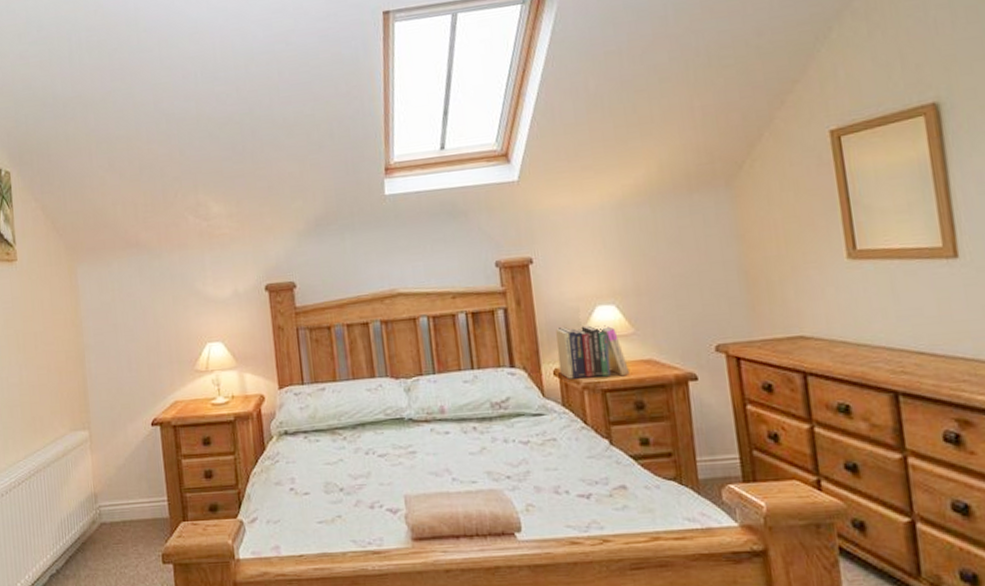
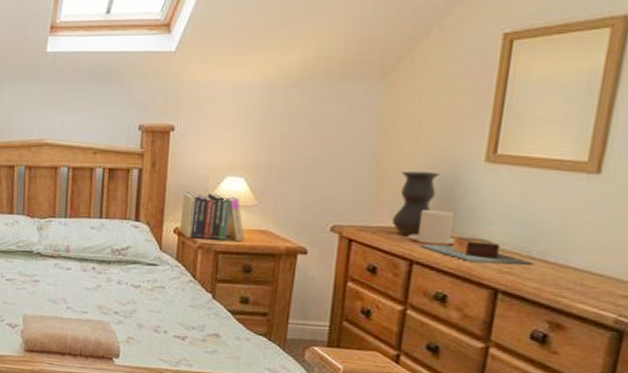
vase: none [770,275,810,347] -> present [391,172,441,237]
candle: none [795,314,842,353] -> present [408,210,455,246]
wooden box: none [808,339,924,366] -> present [419,236,534,266]

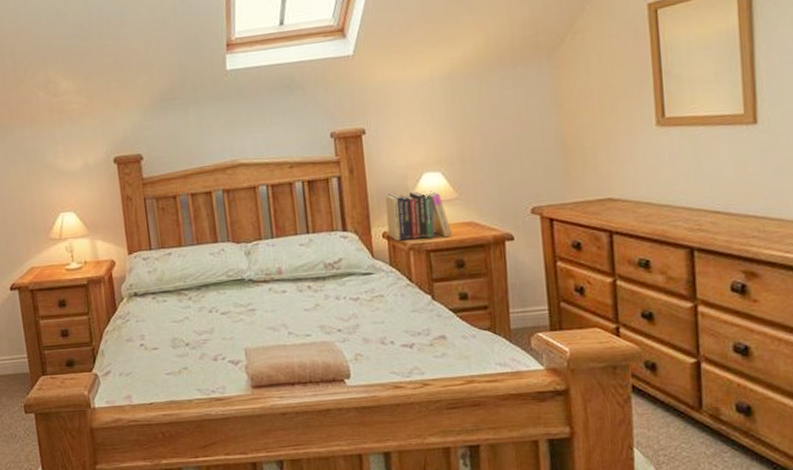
vase: present [391,172,441,237] -> none [584,142,620,209]
candle: present [408,210,455,246] -> none [603,178,646,214]
wooden box: present [419,236,534,266] -> none [615,200,719,225]

